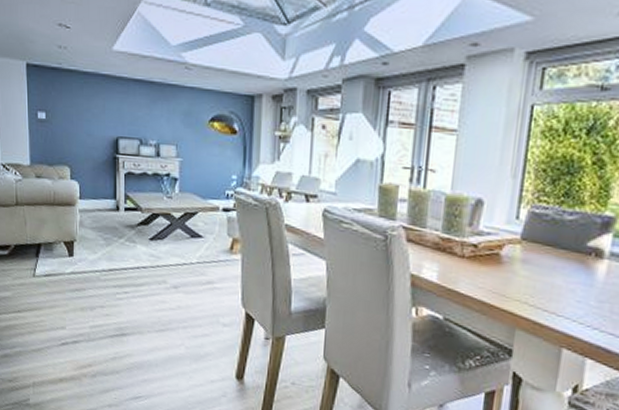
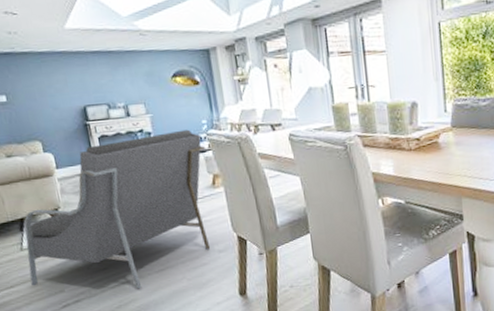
armchair: none [37,181,231,344] -> present [24,129,211,288]

